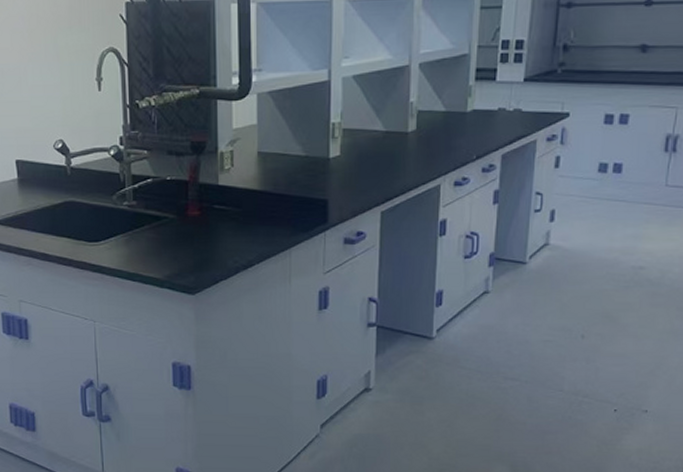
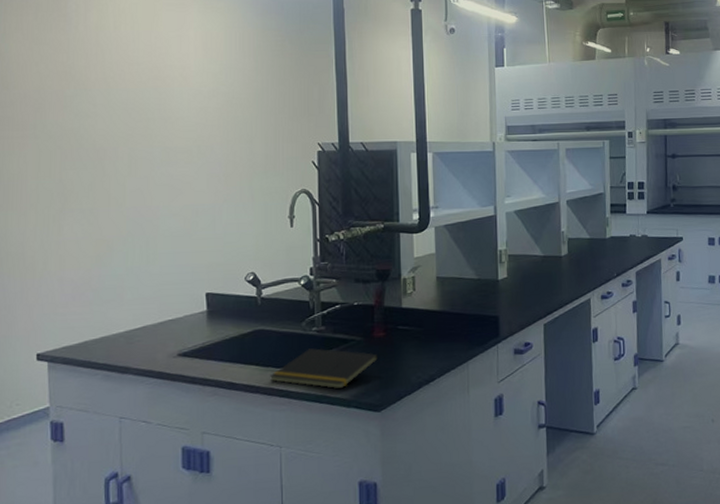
notepad: none [82,224,193,268] -> present [270,348,379,390]

